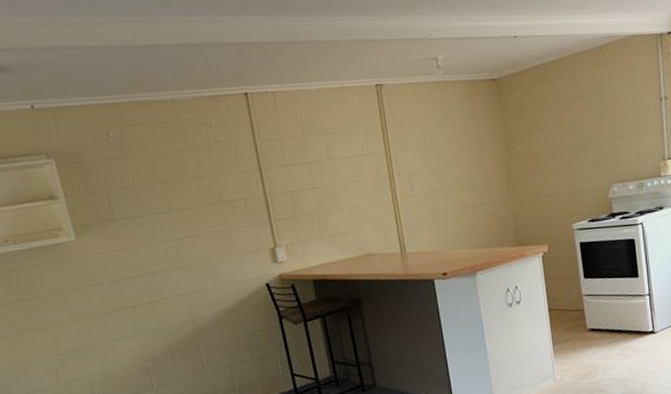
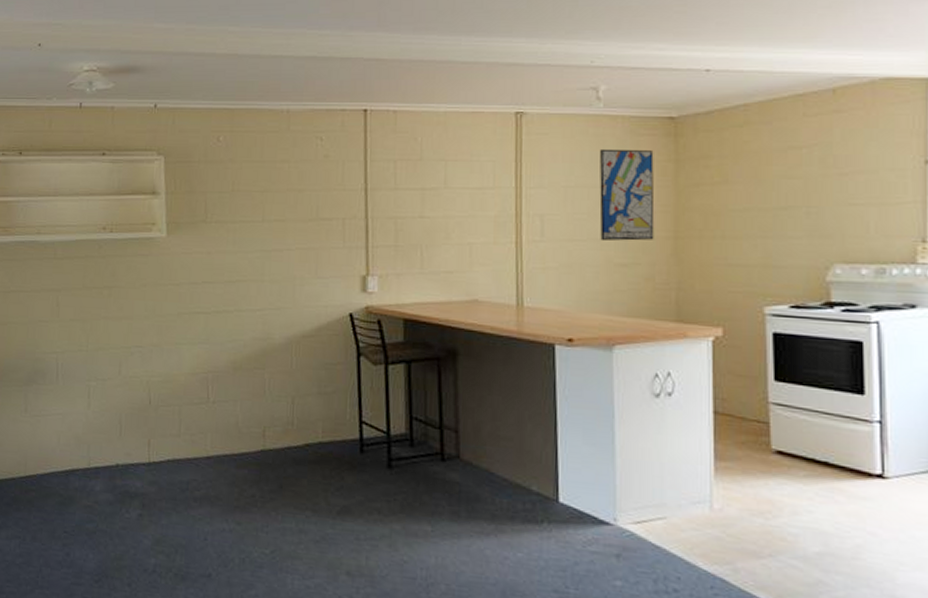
wall art: none [446,108,494,189] -> present [599,148,655,242]

